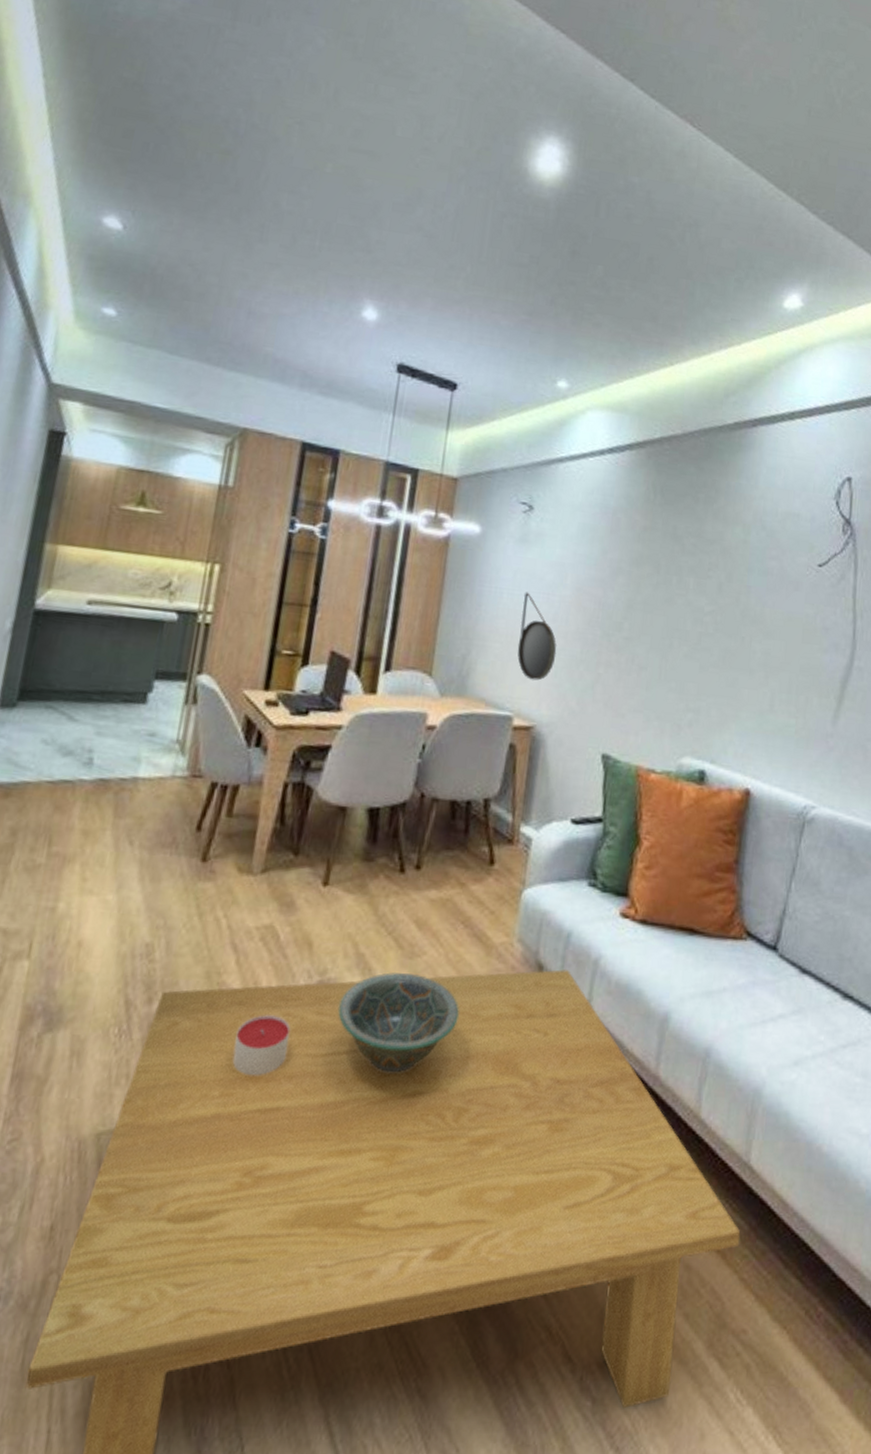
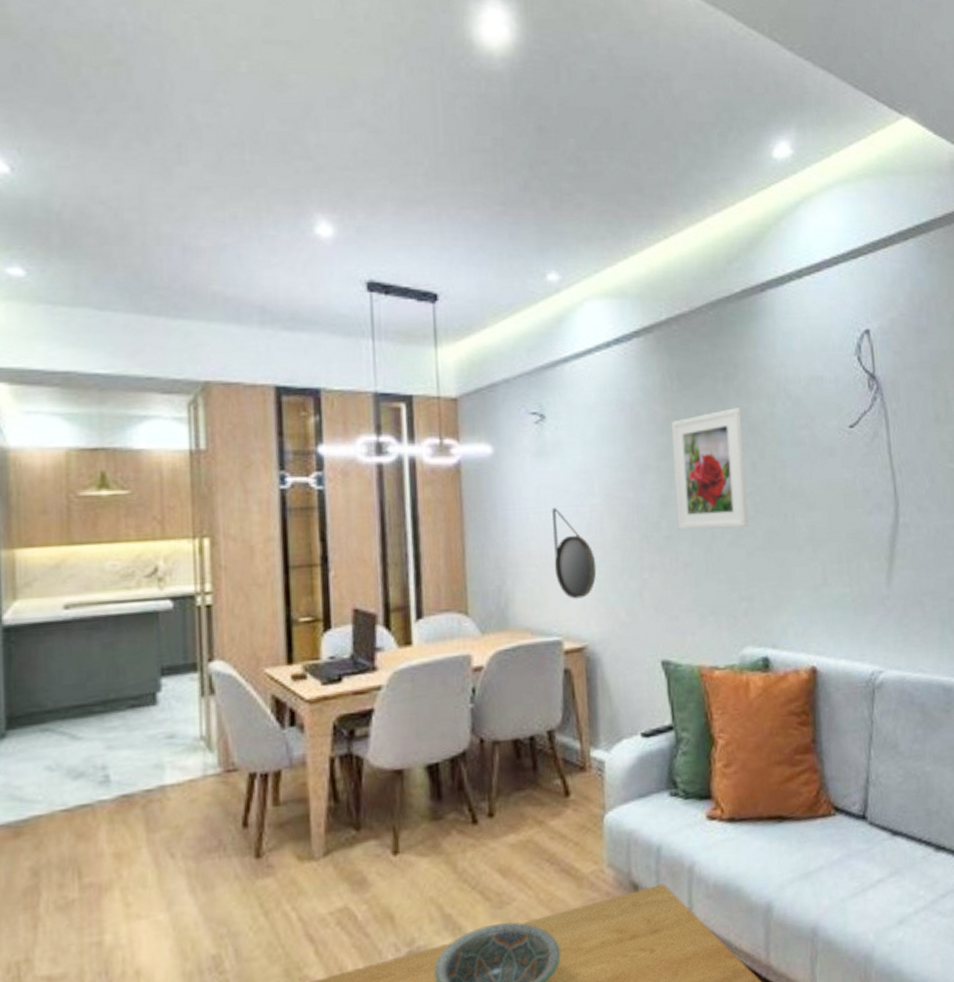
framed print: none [638,529,716,642] -> present [671,408,749,530]

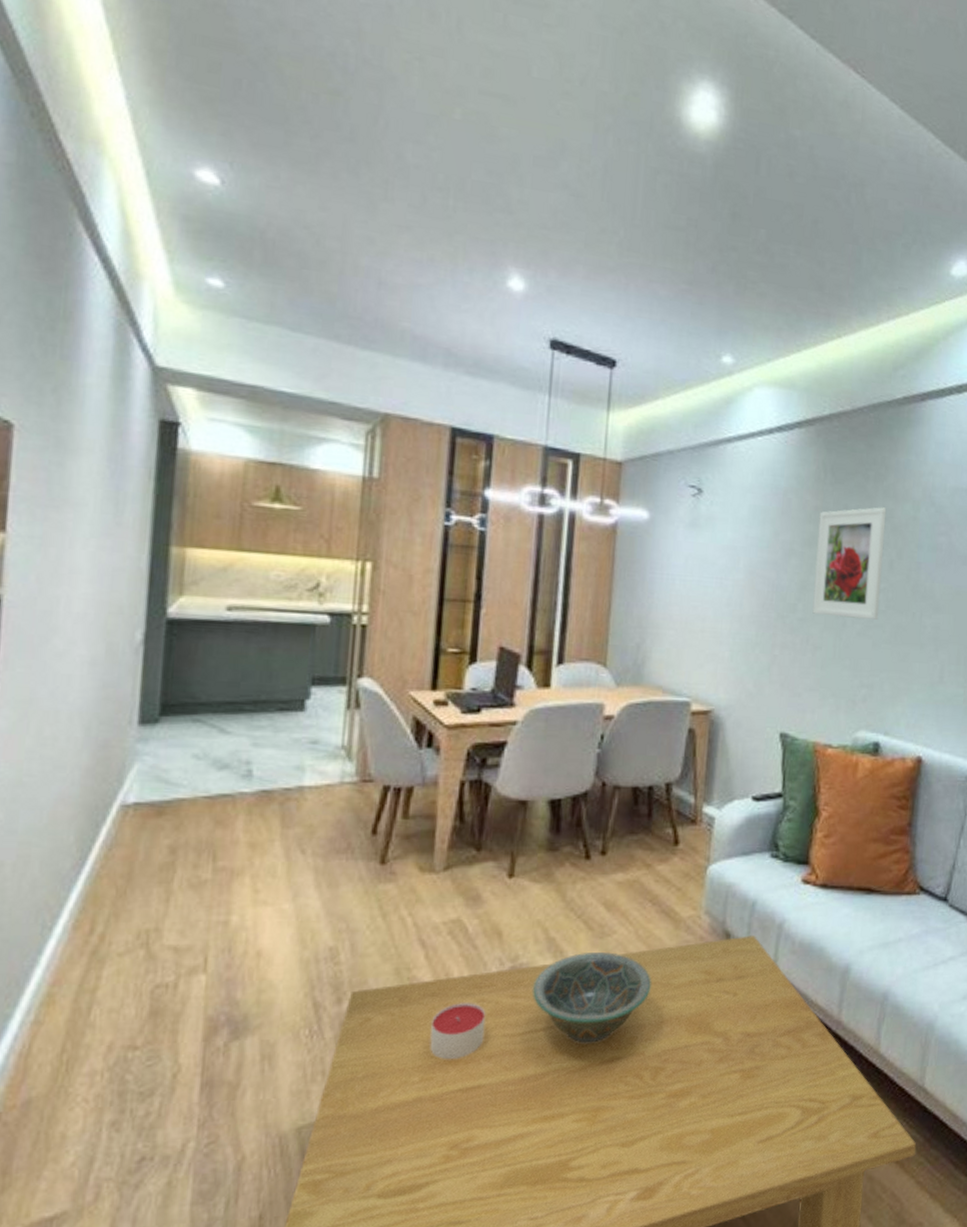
home mirror: present [551,507,597,599] -> none [692,577,732,665]

